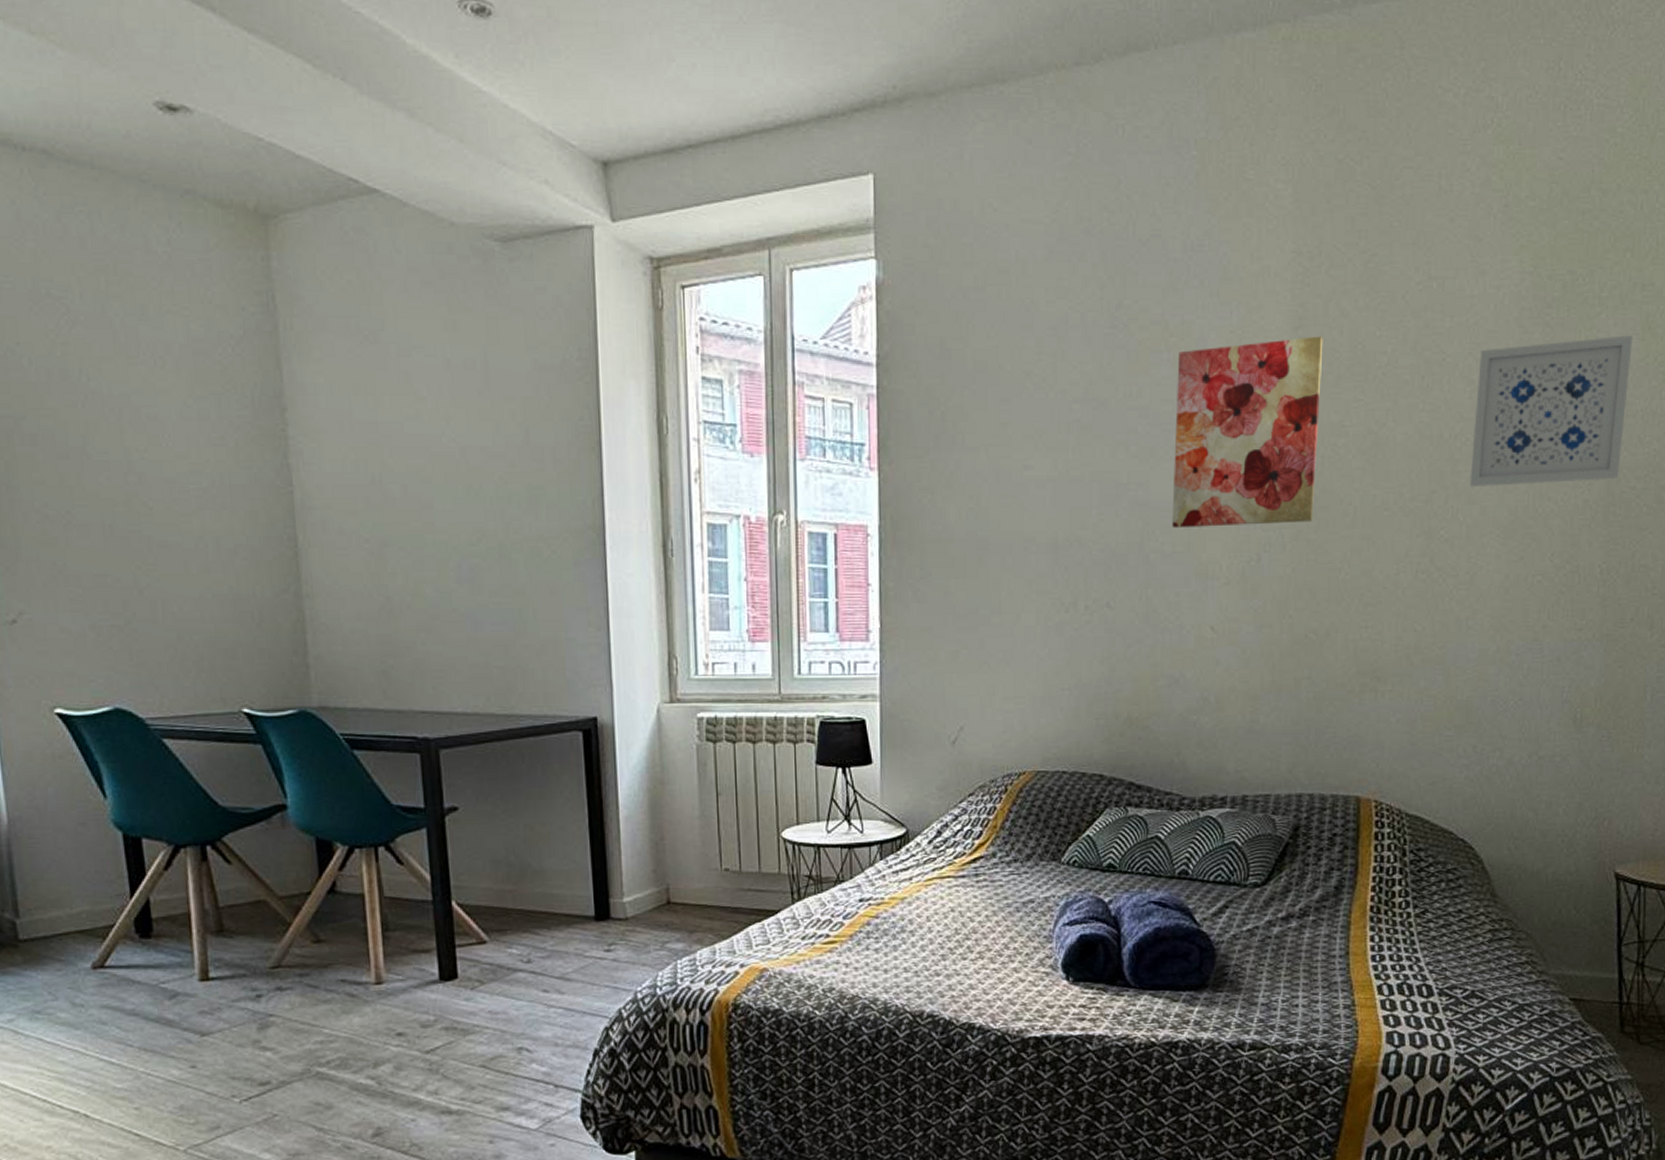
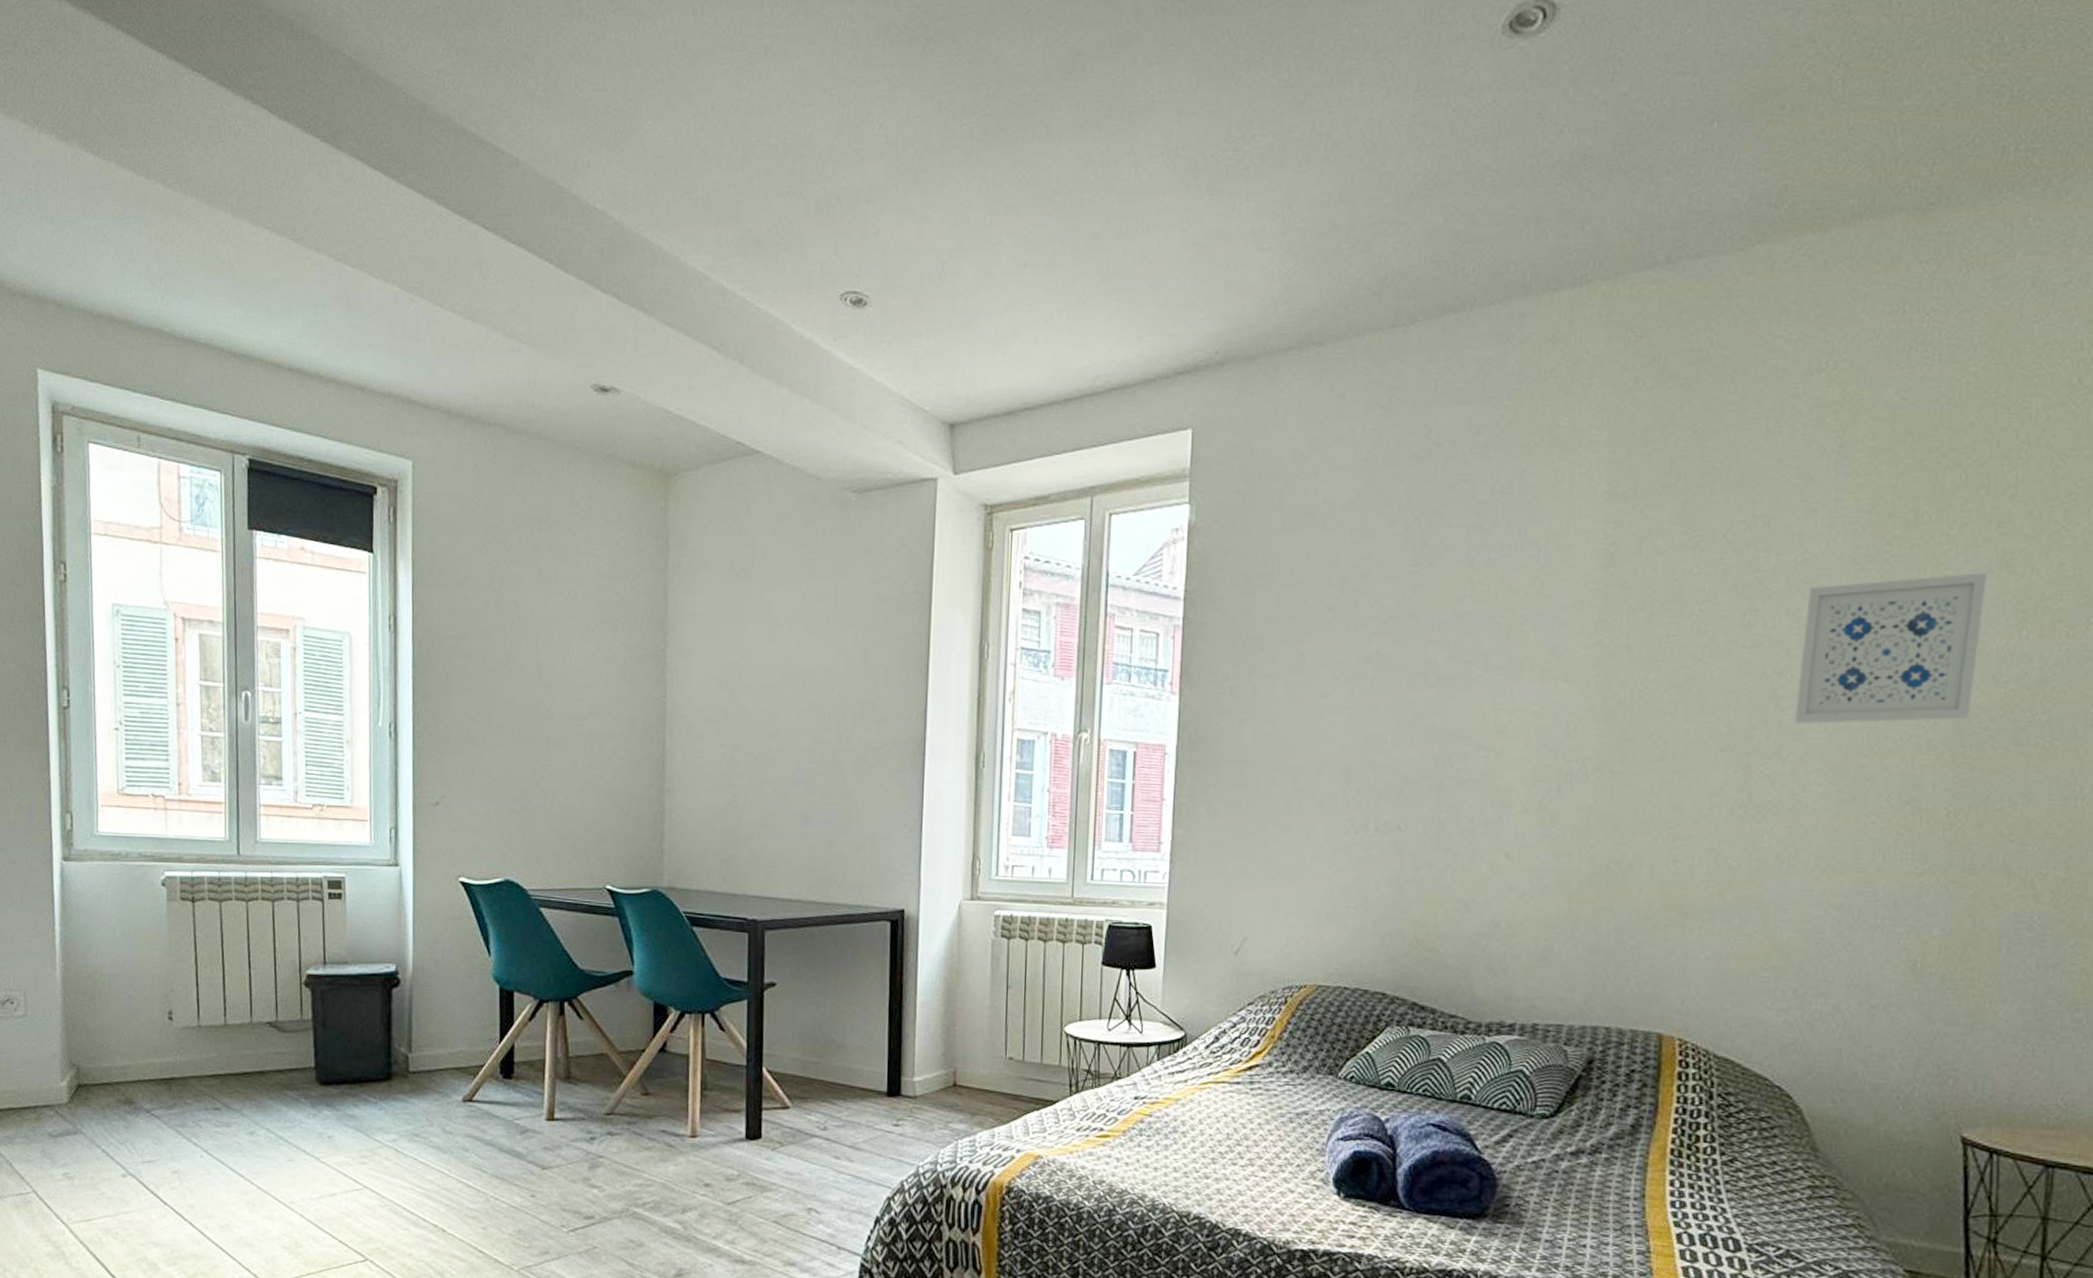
wall art: present [1172,336,1323,529] -> none [1469,573,1636,757]

